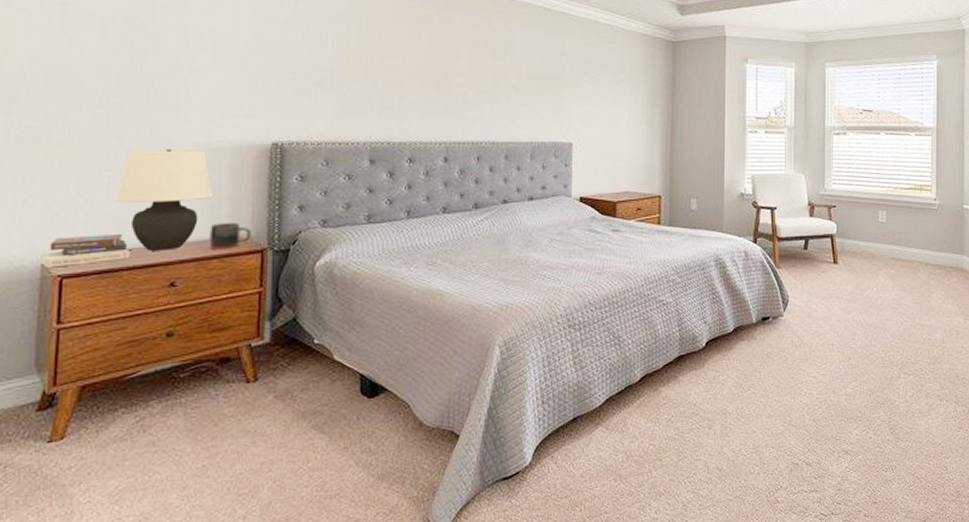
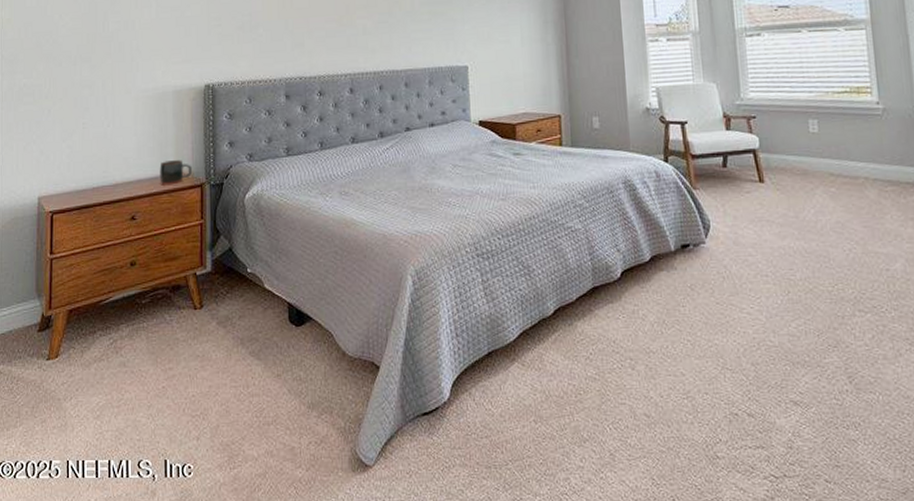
books: present [39,233,130,268] -> none [36,173,100,205]
table lamp: present [116,149,214,251] -> none [89,95,161,188]

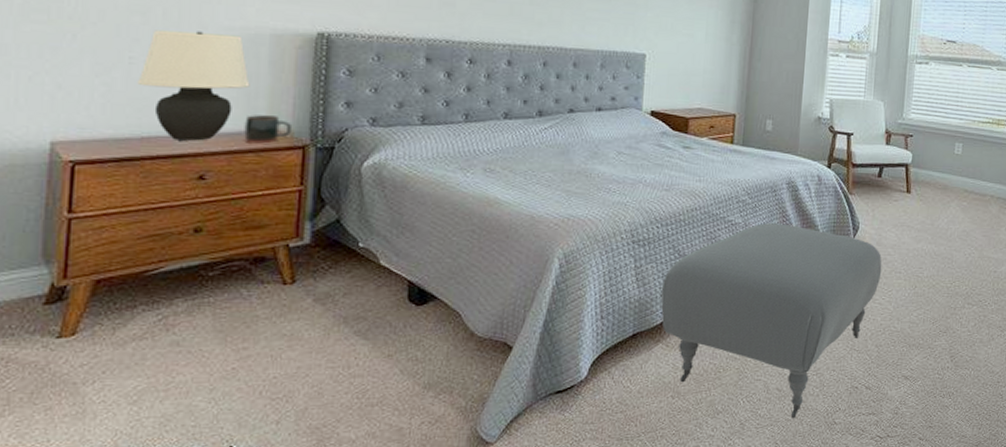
table lamp: none [89,95,161,188] -> present [137,30,250,141]
ottoman: none [510,227,745,451] -> present [660,223,882,419]

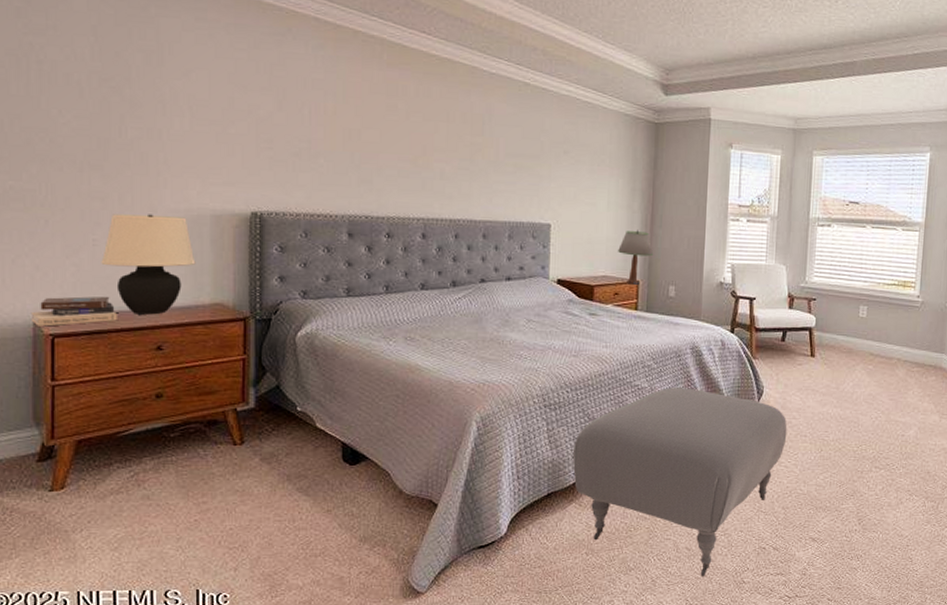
books: none [47,119,153,152] -> present [30,296,117,327]
mug: present [244,115,291,143] -> none [193,290,233,315]
table lamp: none [715,63,751,118] -> present [618,230,653,285]

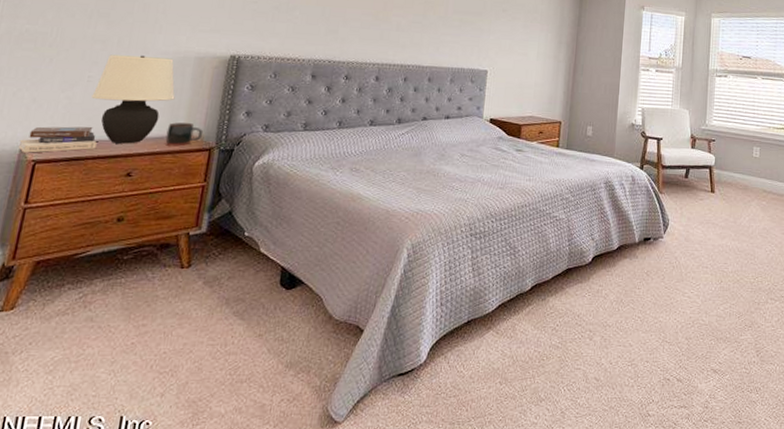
mug: none [193,290,233,315] -> present [165,122,203,145]
ottoman: present [572,387,787,577] -> none [493,219,690,409]
table lamp: present [618,230,653,285] -> none [544,77,574,125]

